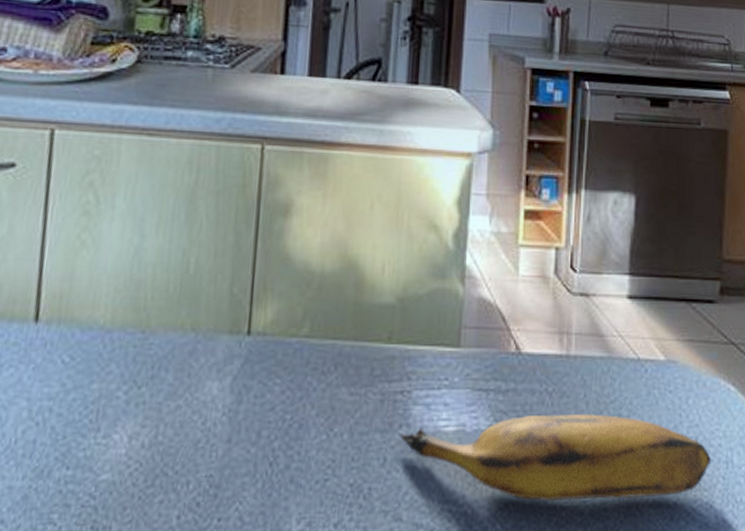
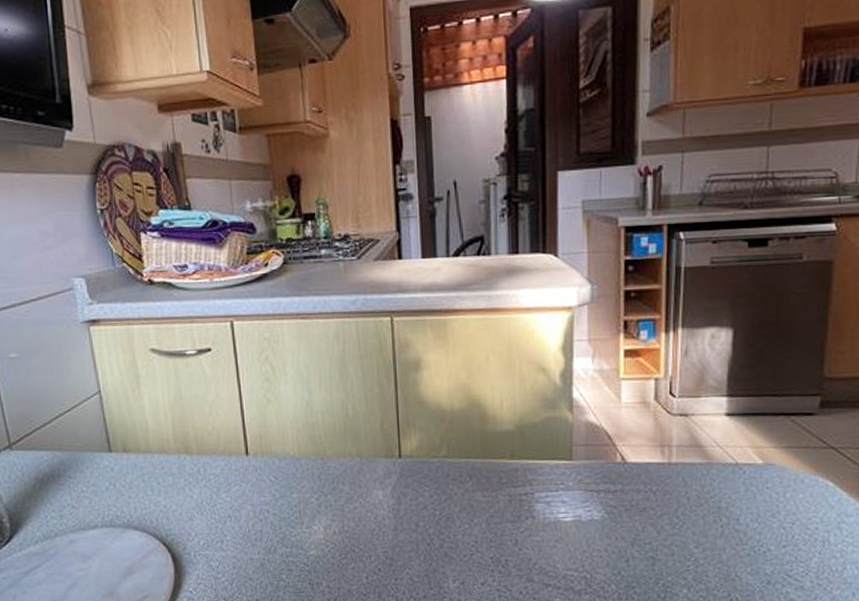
banana: present [399,414,711,502] -> none [526,506,808,570]

